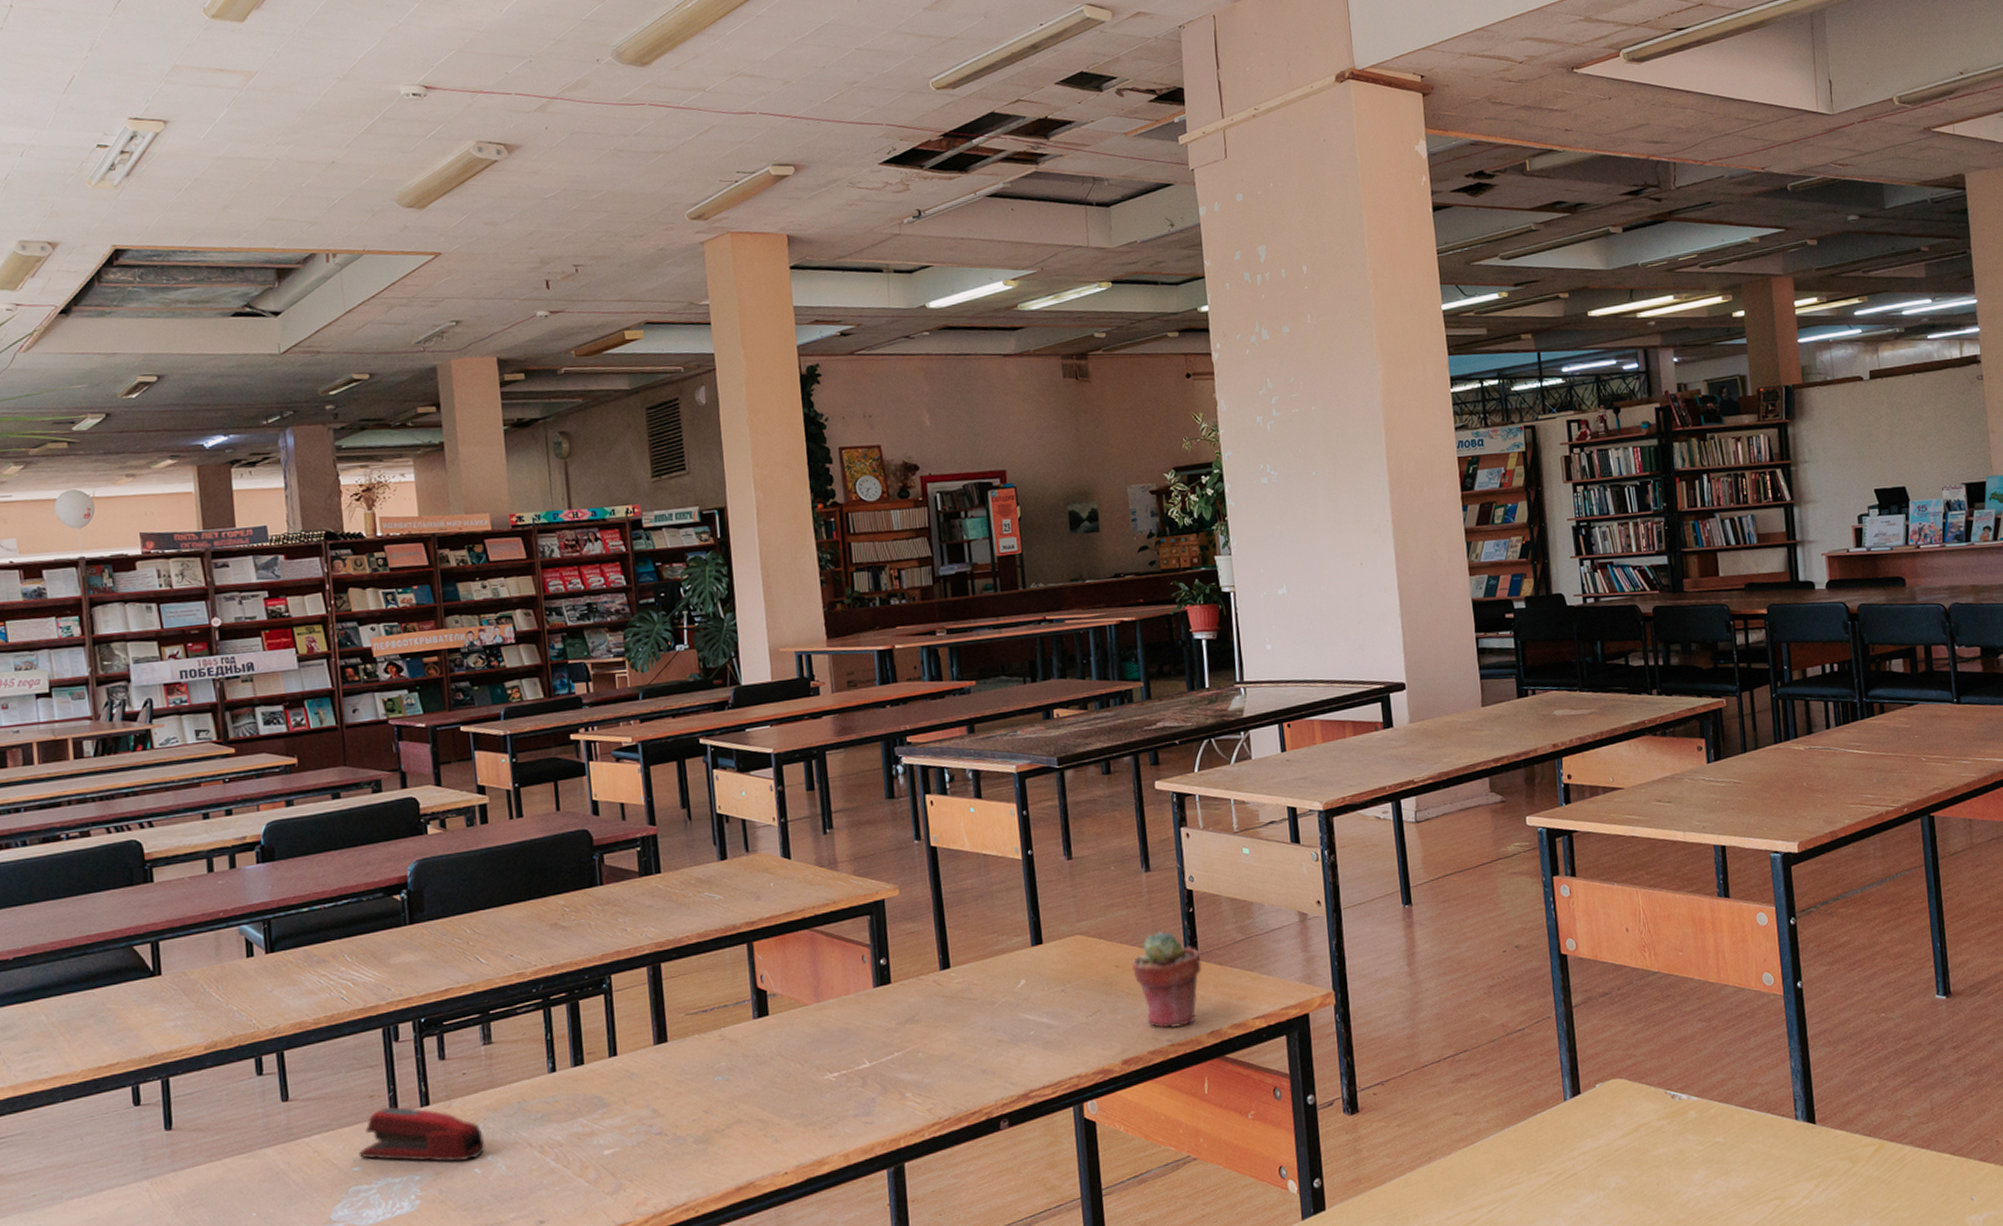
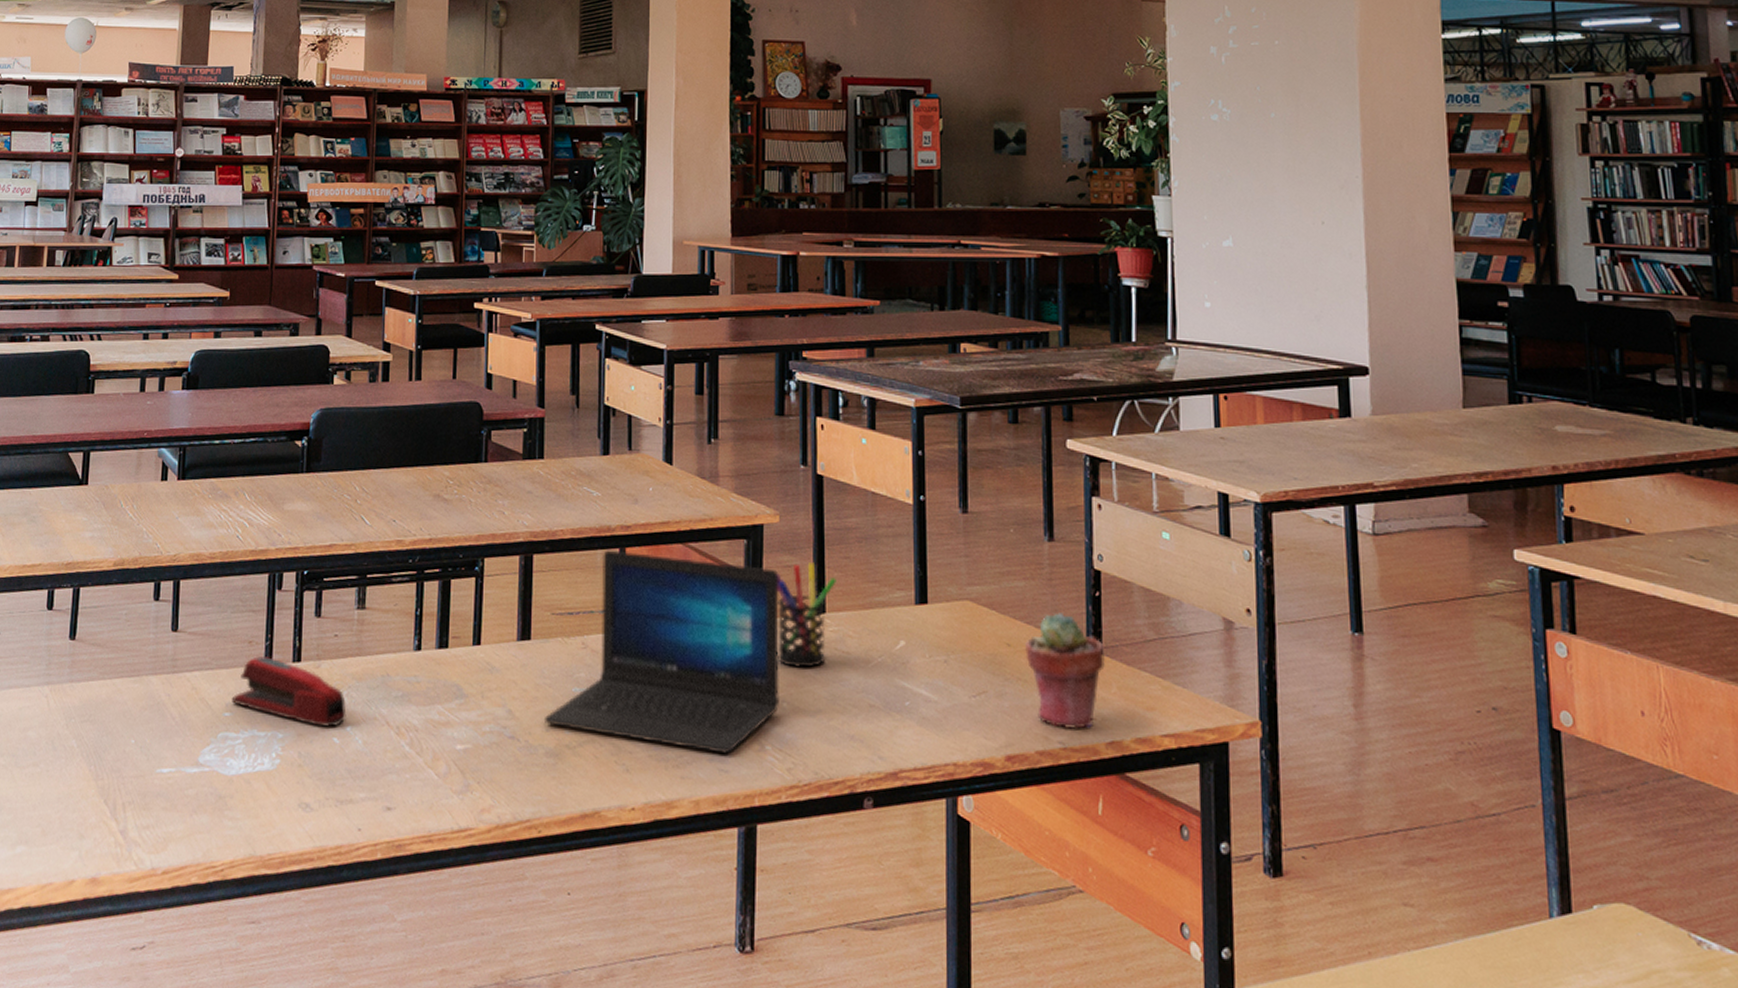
laptop: none [689,937,915,1115] -> present [543,550,779,754]
pen holder: none [902,926,958,1021] -> present [778,562,836,668]

